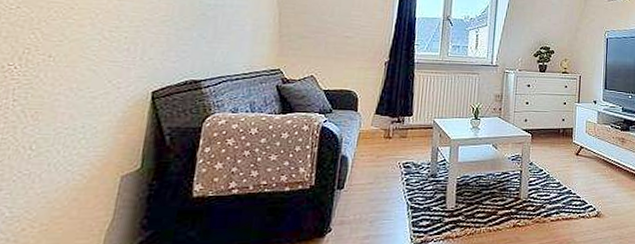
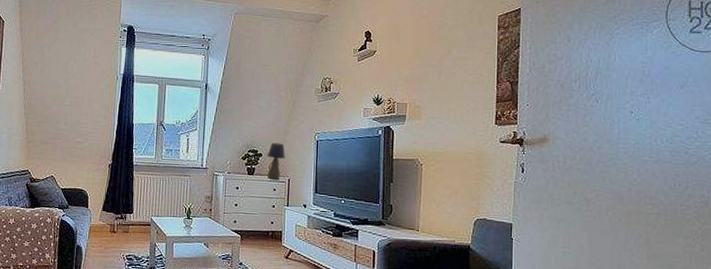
table lamp: none [559,40,577,76] -> present [267,142,285,179]

